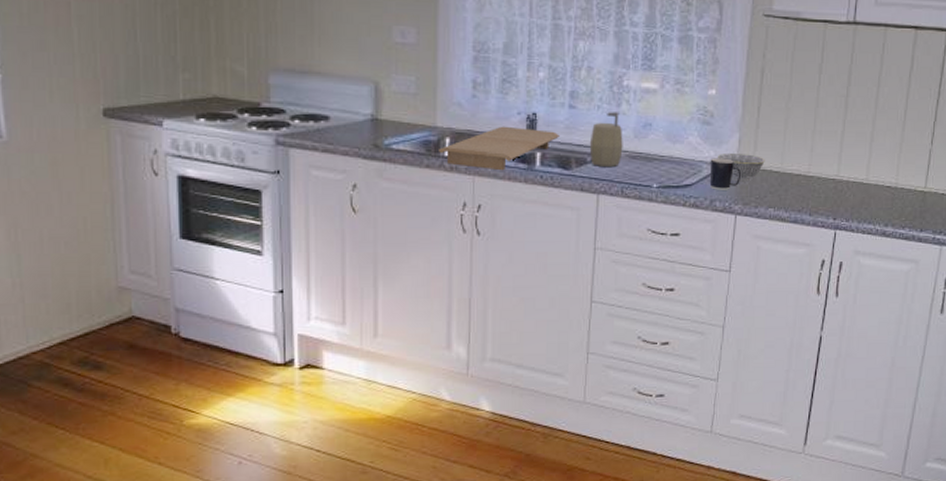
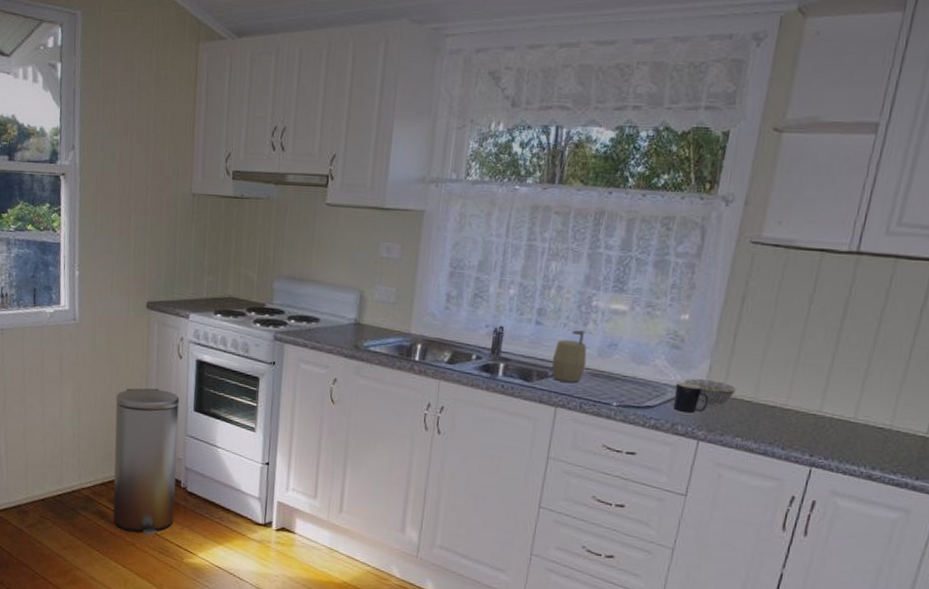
pedal bin: none [70,215,166,399] -> present [113,388,180,535]
cutting board: present [439,126,559,171] -> none [410,336,524,378]

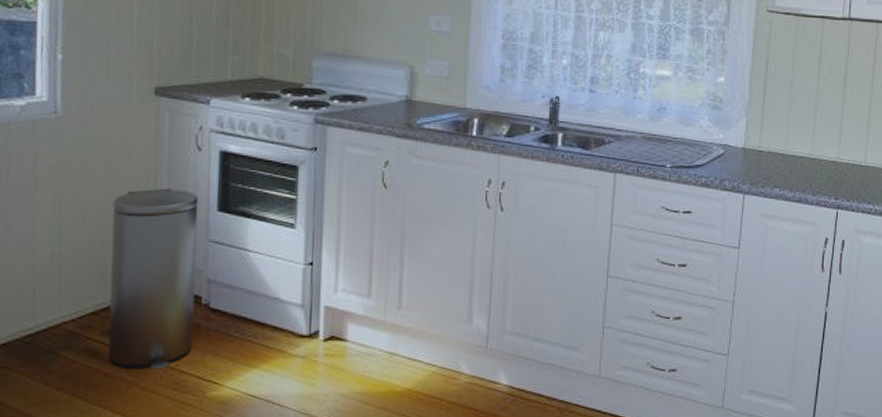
soap dispenser: present [551,330,587,383] -> none [607,96,639,148]
mug: present [672,382,709,415] -> none [719,140,749,171]
bowl: present [683,378,737,409] -> none [726,135,771,163]

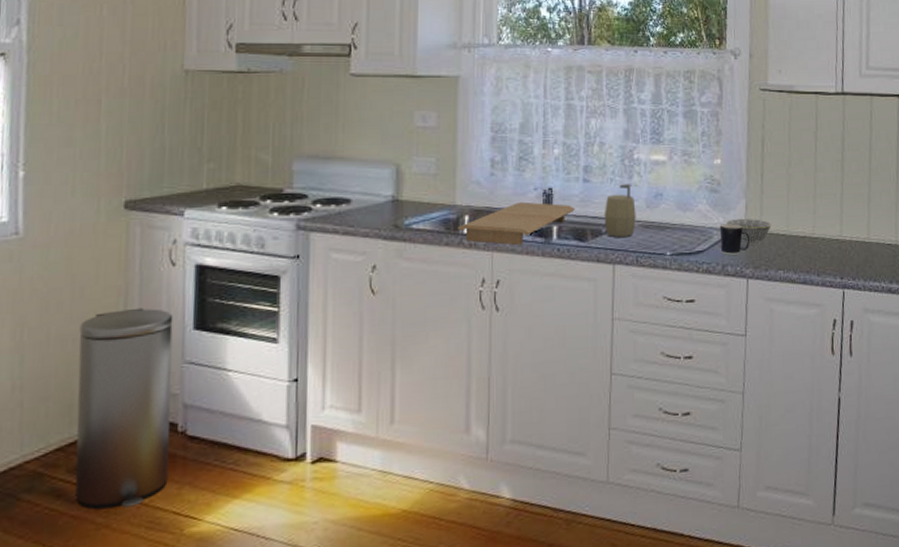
cutting board: none [467,108,580,150] -> present [458,201,575,246]
soap dispenser: none [607,96,639,148] -> present [604,184,636,238]
mug: none [719,140,749,171] -> present [719,223,751,255]
bowl: none [726,135,771,163] -> present [726,218,772,246]

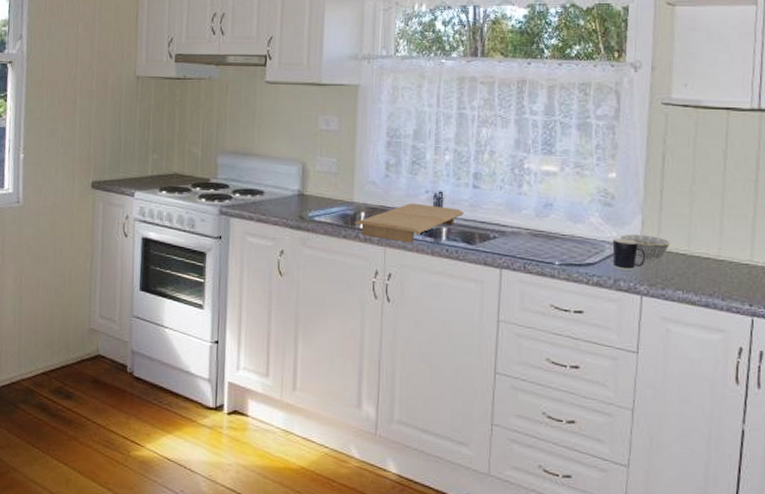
pedal bin: present [75,307,173,510] -> none [55,268,125,427]
soap dispenser: present [604,184,636,238] -> none [492,192,525,244]

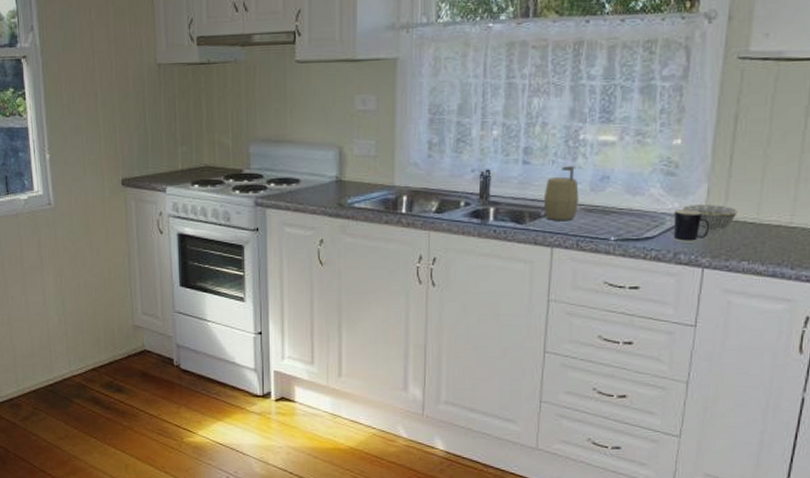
cutting board: present [355,203,464,244] -> none [397,183,513,226]
soap dispenser: none [492,192,525,244] -> present [543,166,579,221]

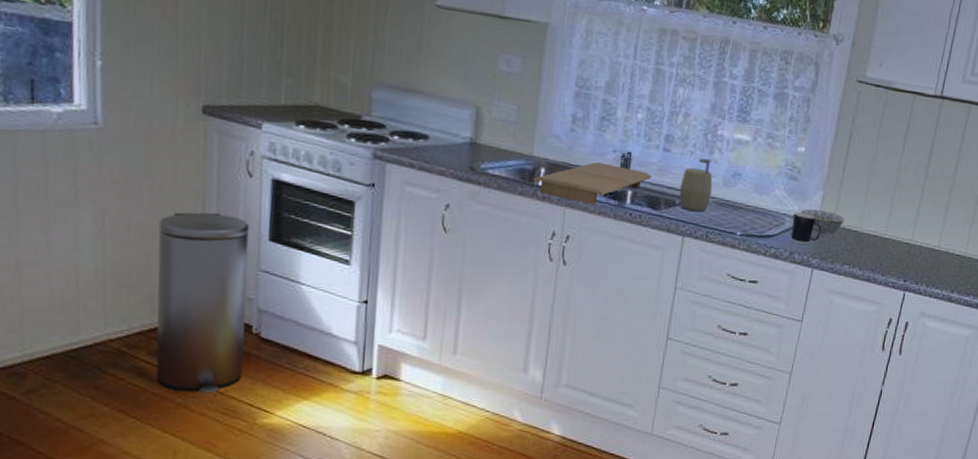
pedal bin: none [99,266,170,417] -> present [156,212,250,394]
cutting board: none [397,183,513,226] -> present [533,161,652,205]

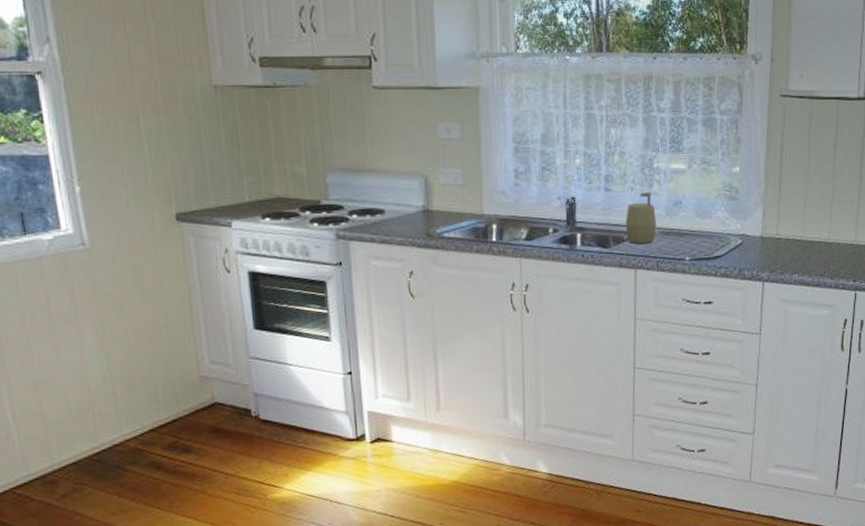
pedal bin: present [156,212,250,394] -> none [153,310,249,479]
cutting board: present [533,161,652,205] -> none [487,210,597,252]
mug: present [790,212,822,244] -> none [737,230,767,260]
bowl: present [800,208,845,238] -> none [743,224,788,251]

